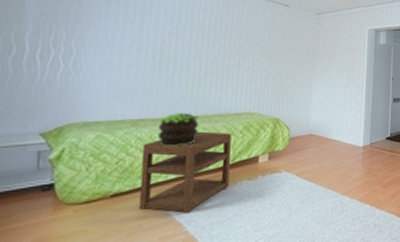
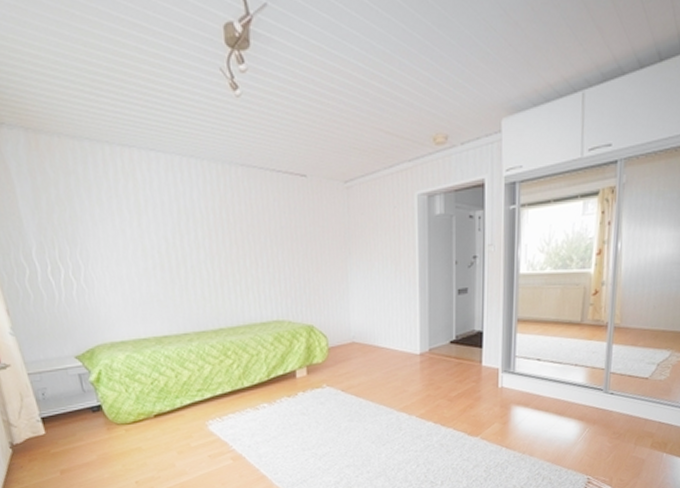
nightstand: present [139,131,232,213] -> none [172,345,268,432]
potted plant: present [158,113,199,146] -> none [182,326,226,364]

